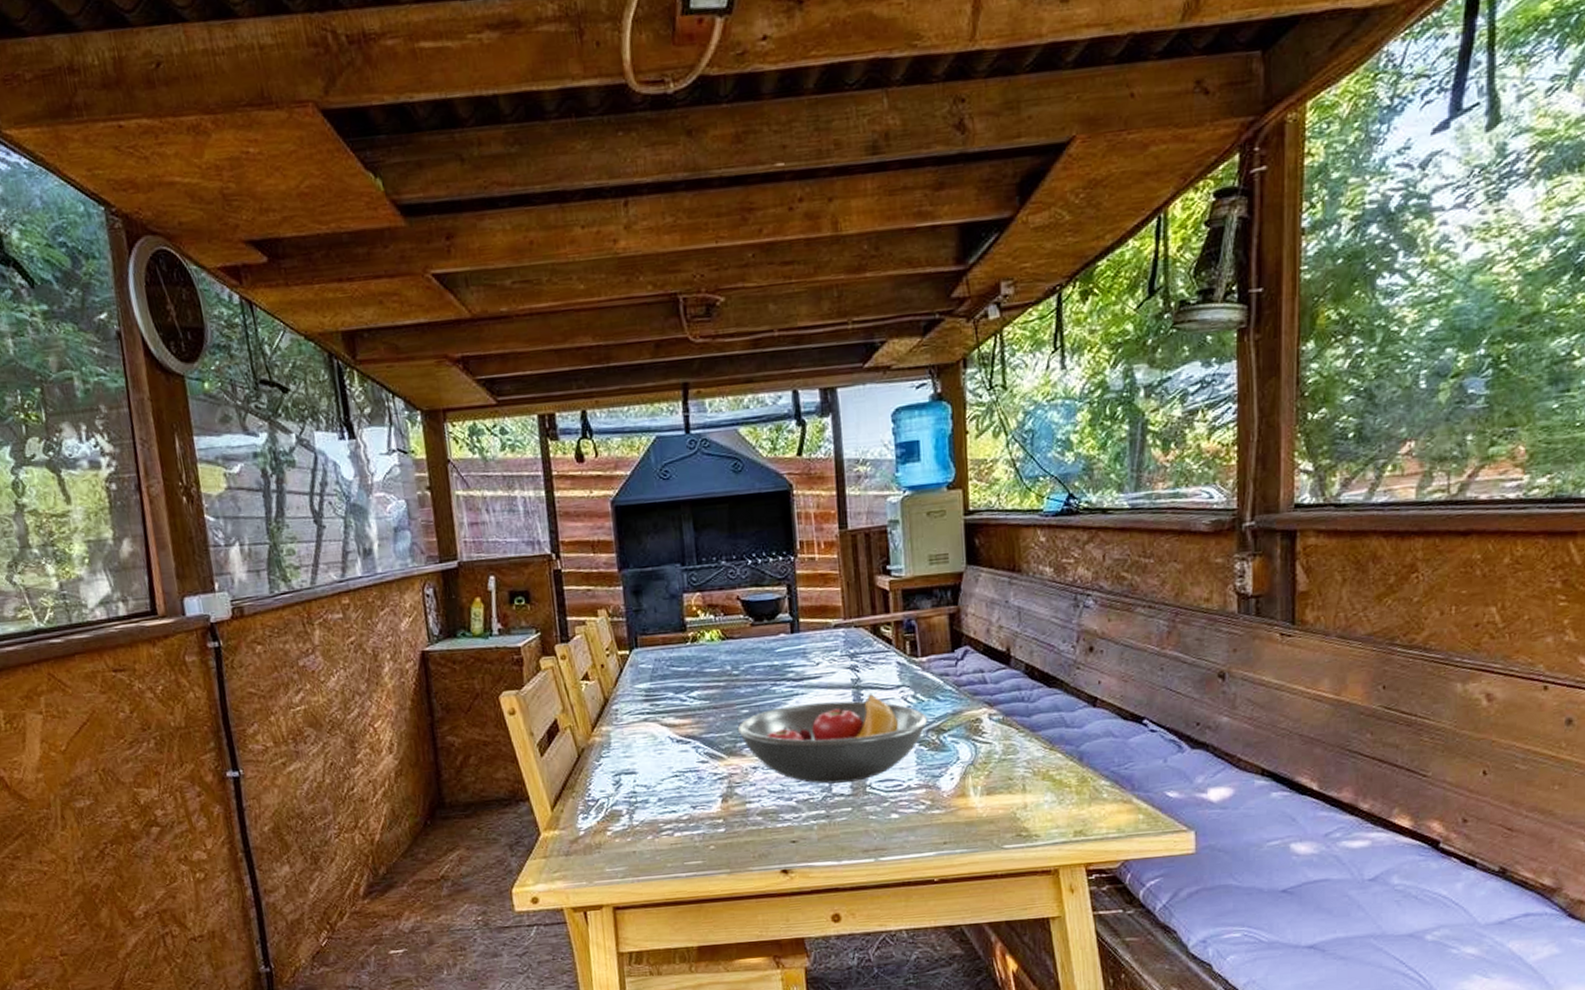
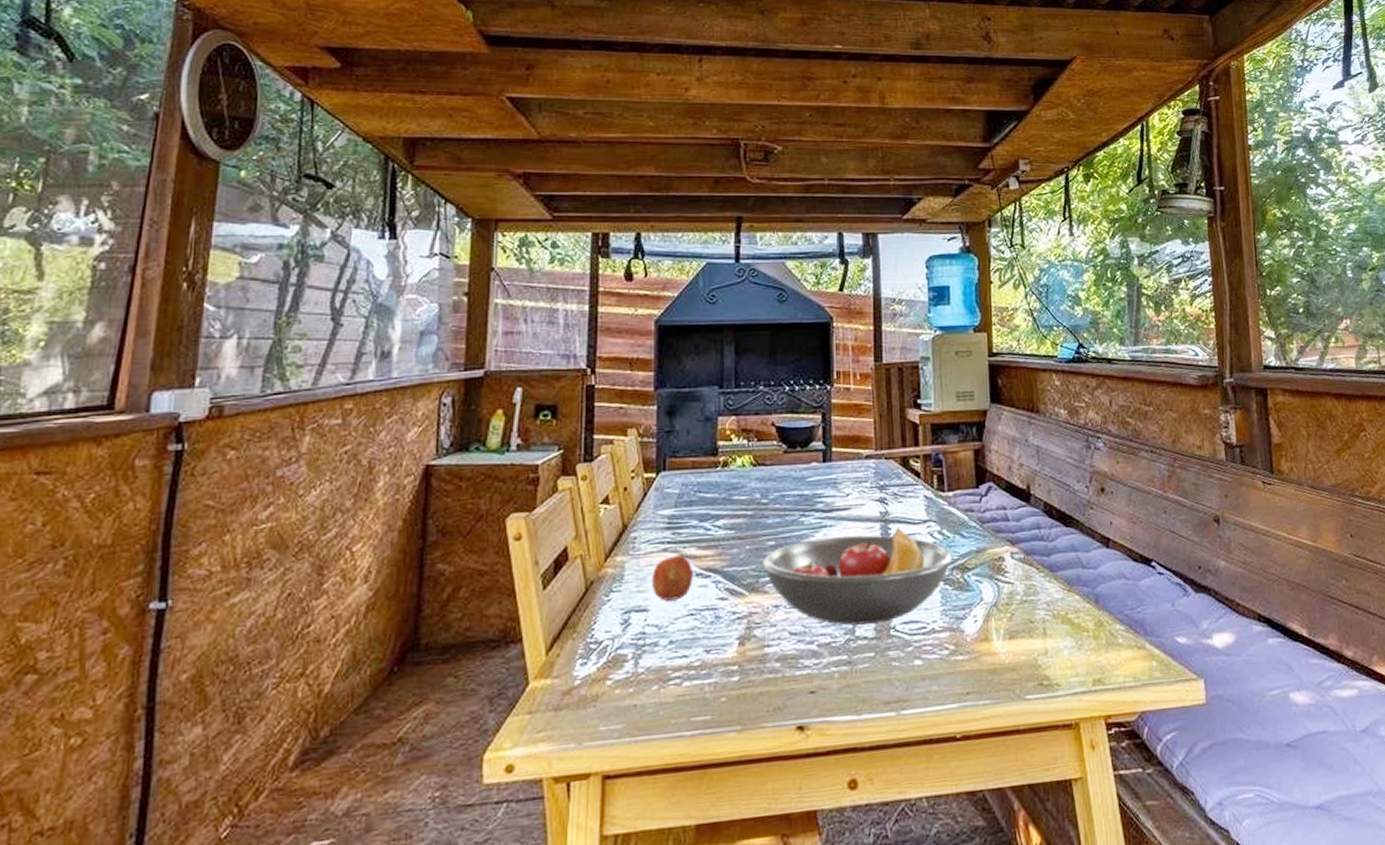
fruit: none [636,724,674,765] -> present [652,555,693,601]

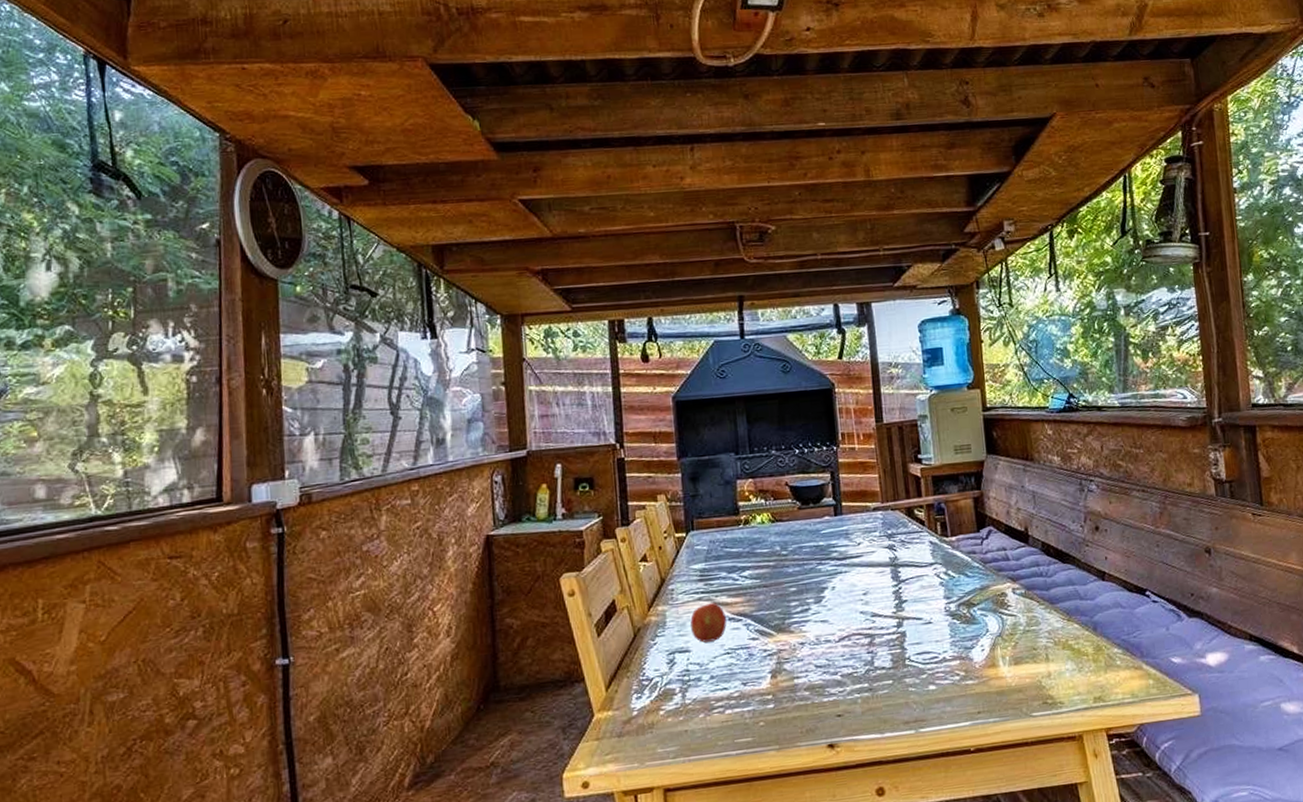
fruit bowl: present [761,527,953,626] -> none [785,570,959,658]

